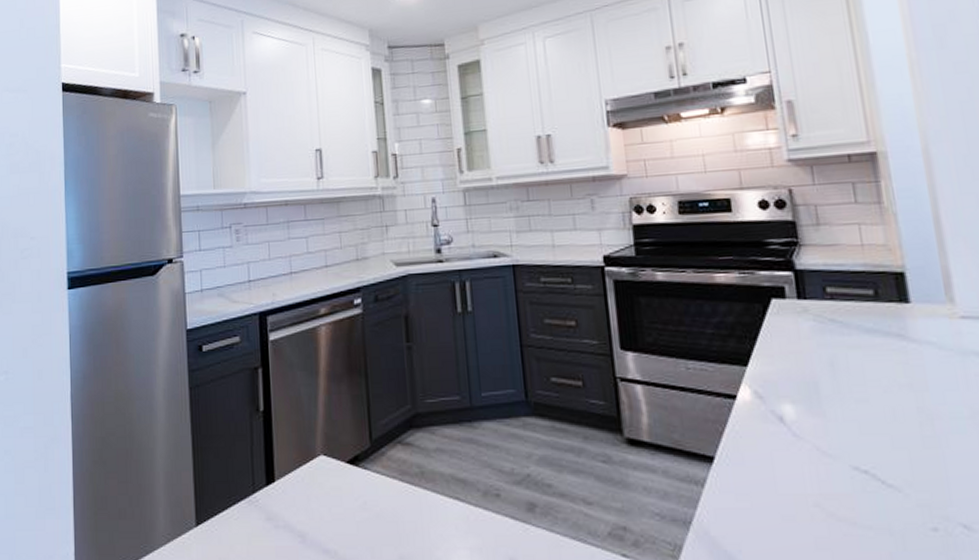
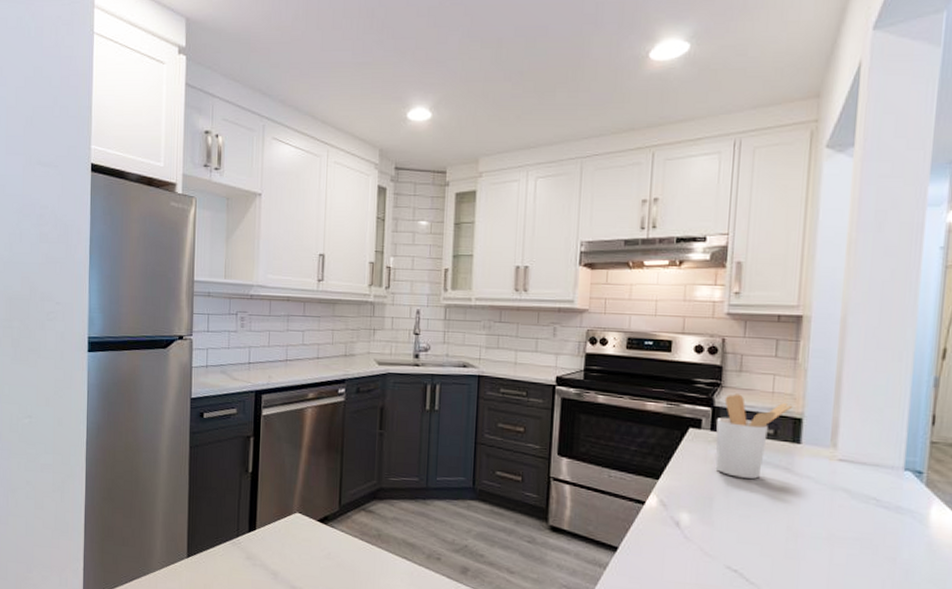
utensil holder: none [801,251,890,353] -> present [715,394,793,479]

